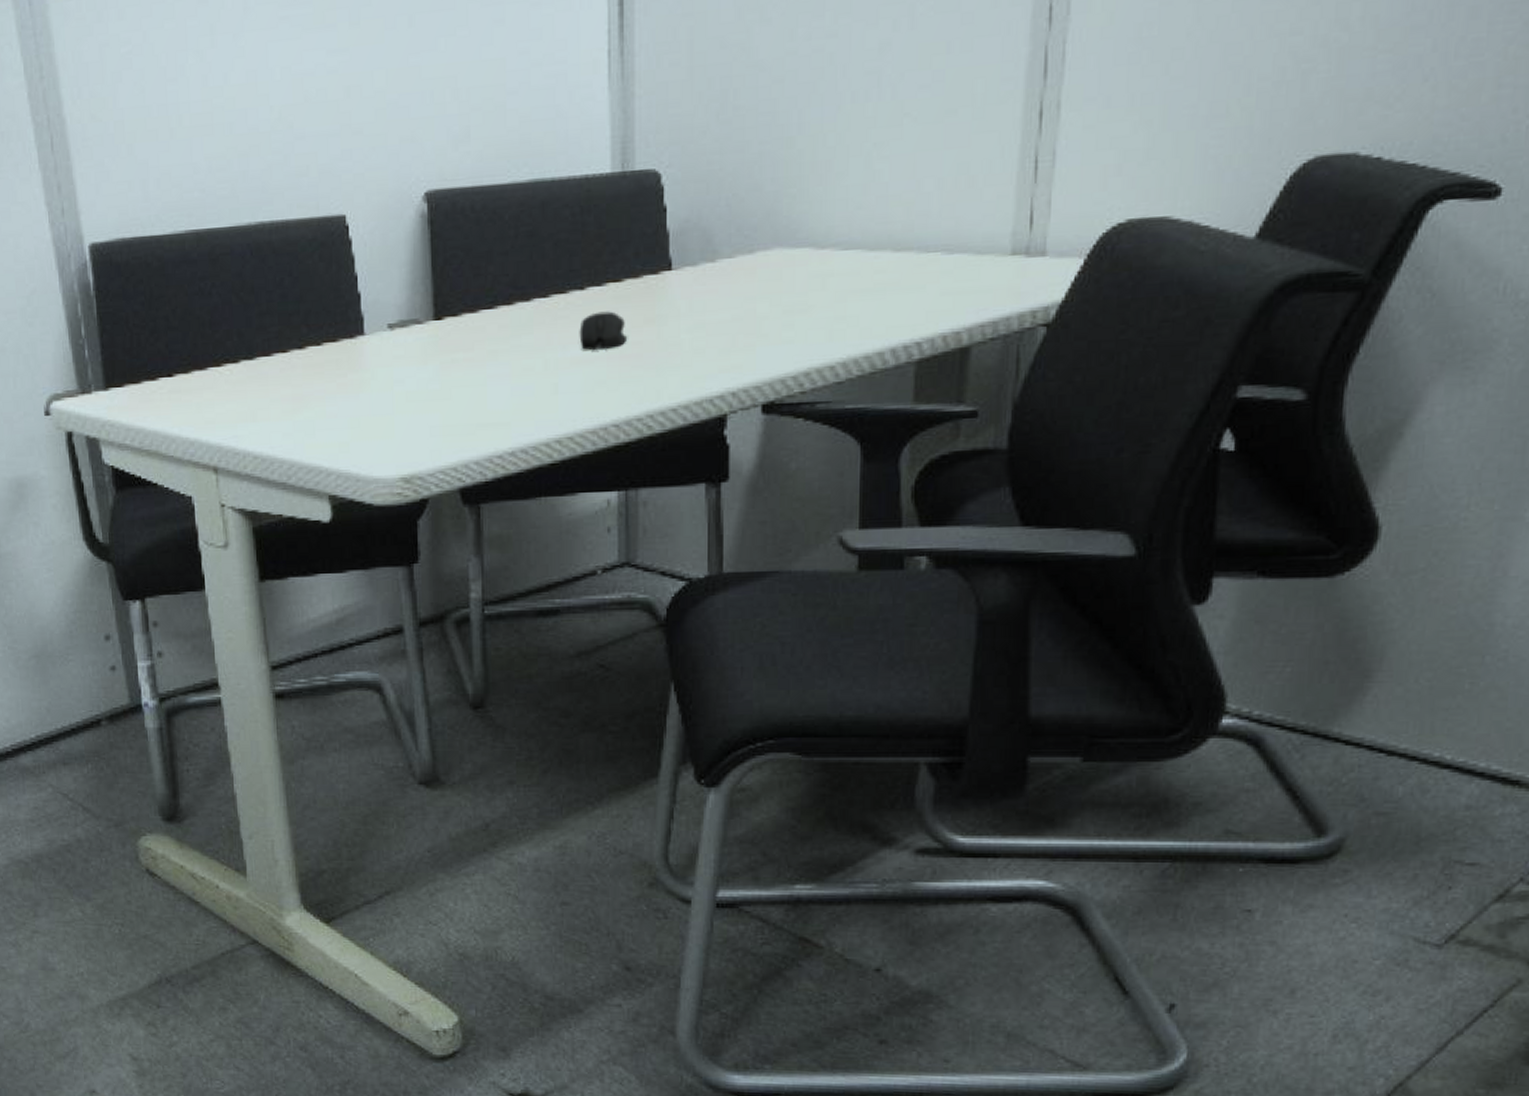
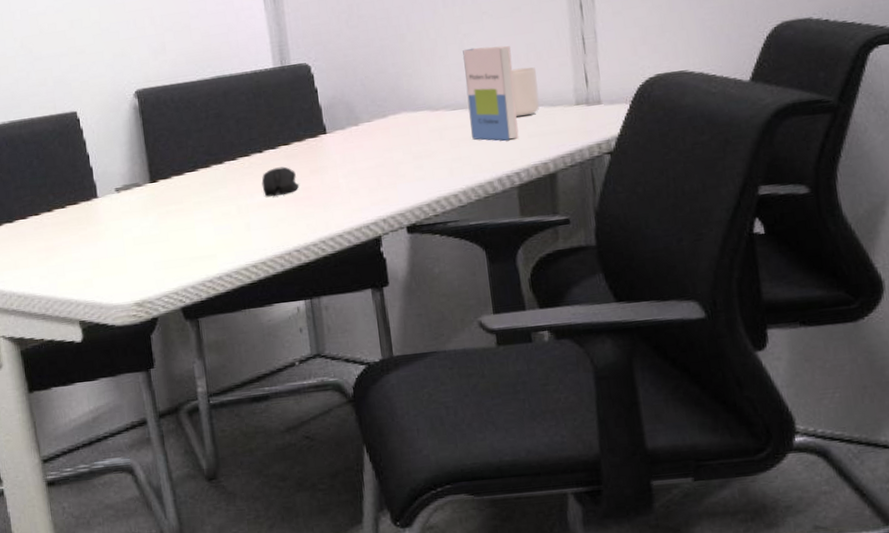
book: none [865,163,935,298] -> present [463,45,519,141]
cup: none [927,196,966,266] -> present [511,67,540,117]

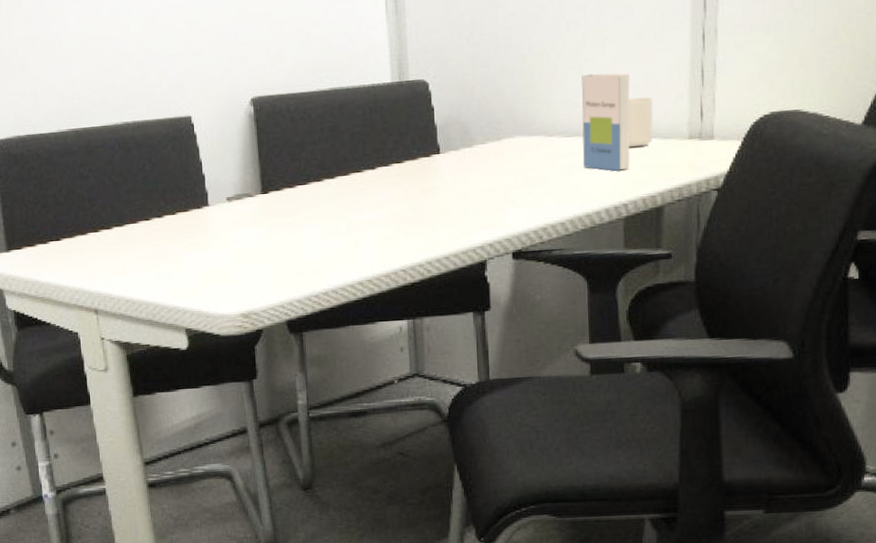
computer mouse: present [261,166,299,197] -> none [372,185,410,215]

